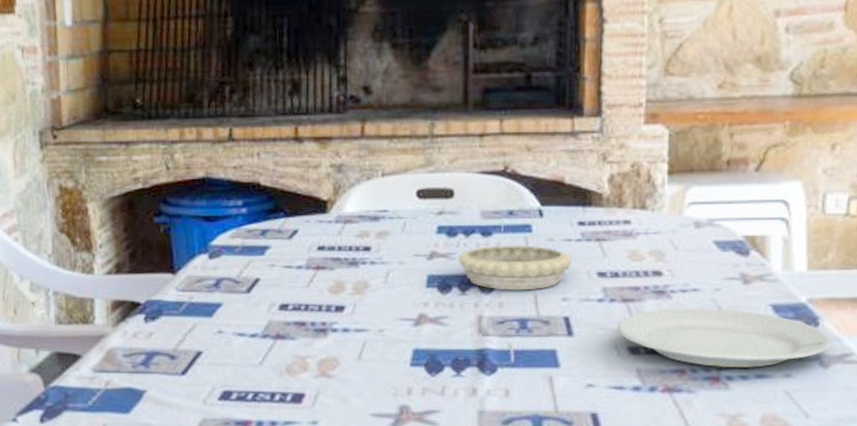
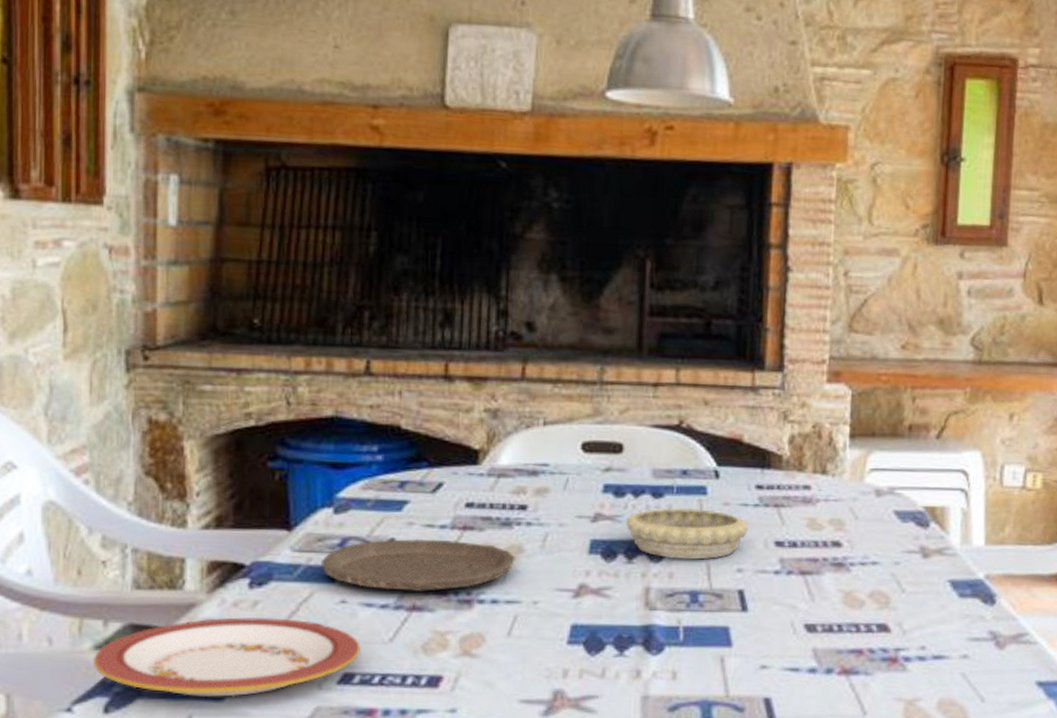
plate: none [29,345,236,410] -> present [92,616,361,697]
plate: none [200,278,362,324] -> present [320,538,515,593]
plate: present [617,307,832,368] -> none [794,581,1007,648]

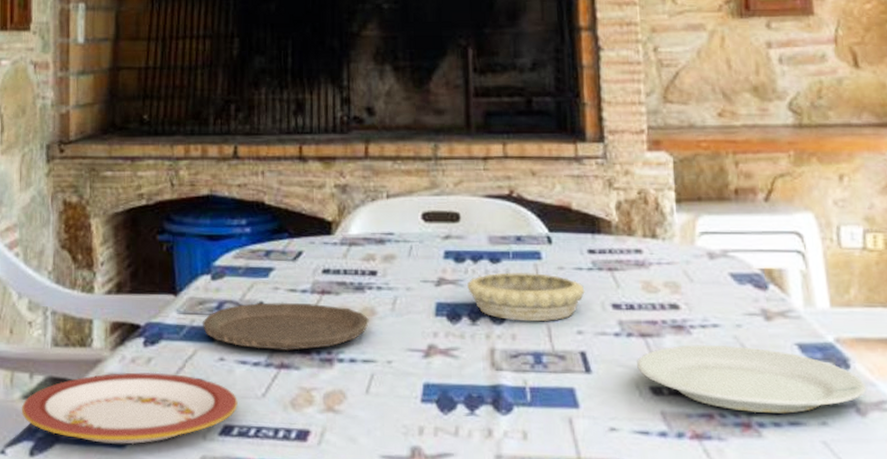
plate: none [794,581,1007,648] -> present [637,344,866,414]

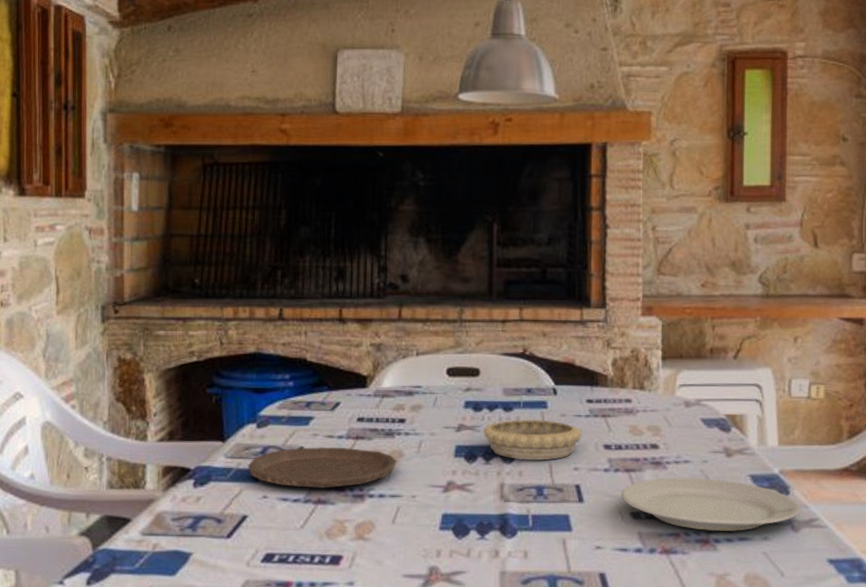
plate: present [21,372,238,445] -> none [78,509,279,573]

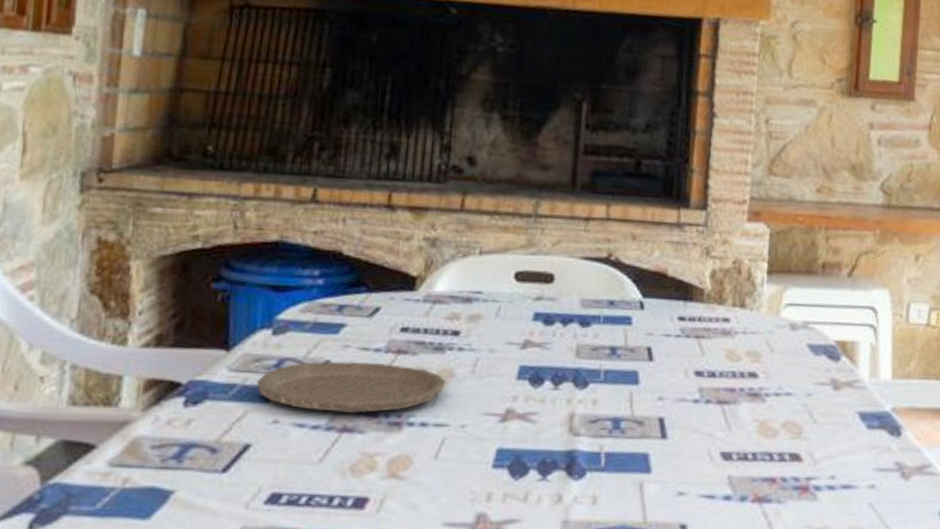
decorative bowl: present [482,418,582,461] -> none [553,336,671,388]
plate: present [621,477,800,532] -> none [711,411,912,478]

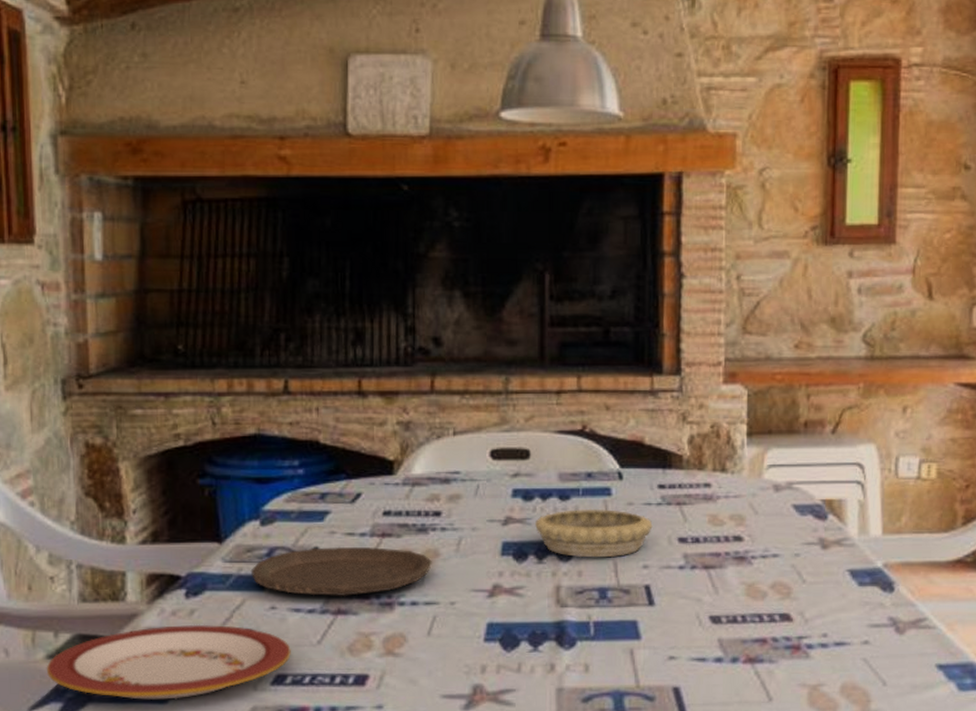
plate: none [21,435,290,516] -> present [46,624,291,700]
decorative bowl: none [553,336,671,388] -> present [534,508,653,558]

